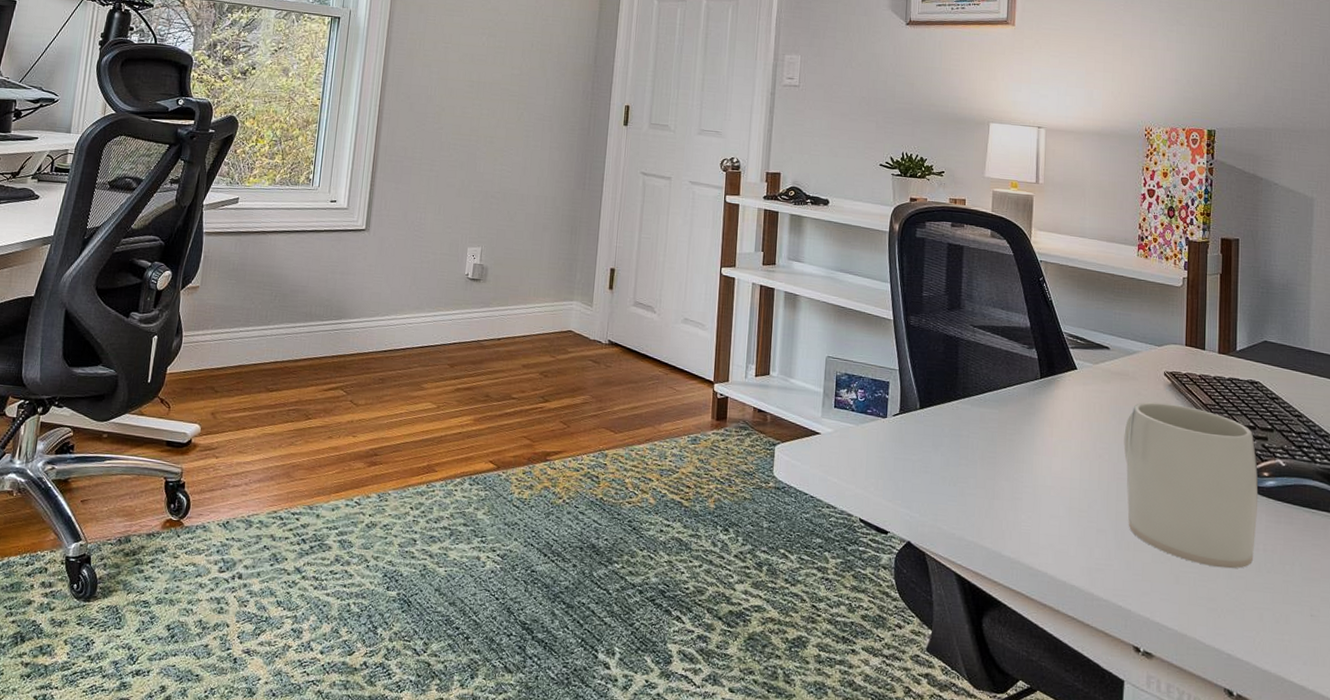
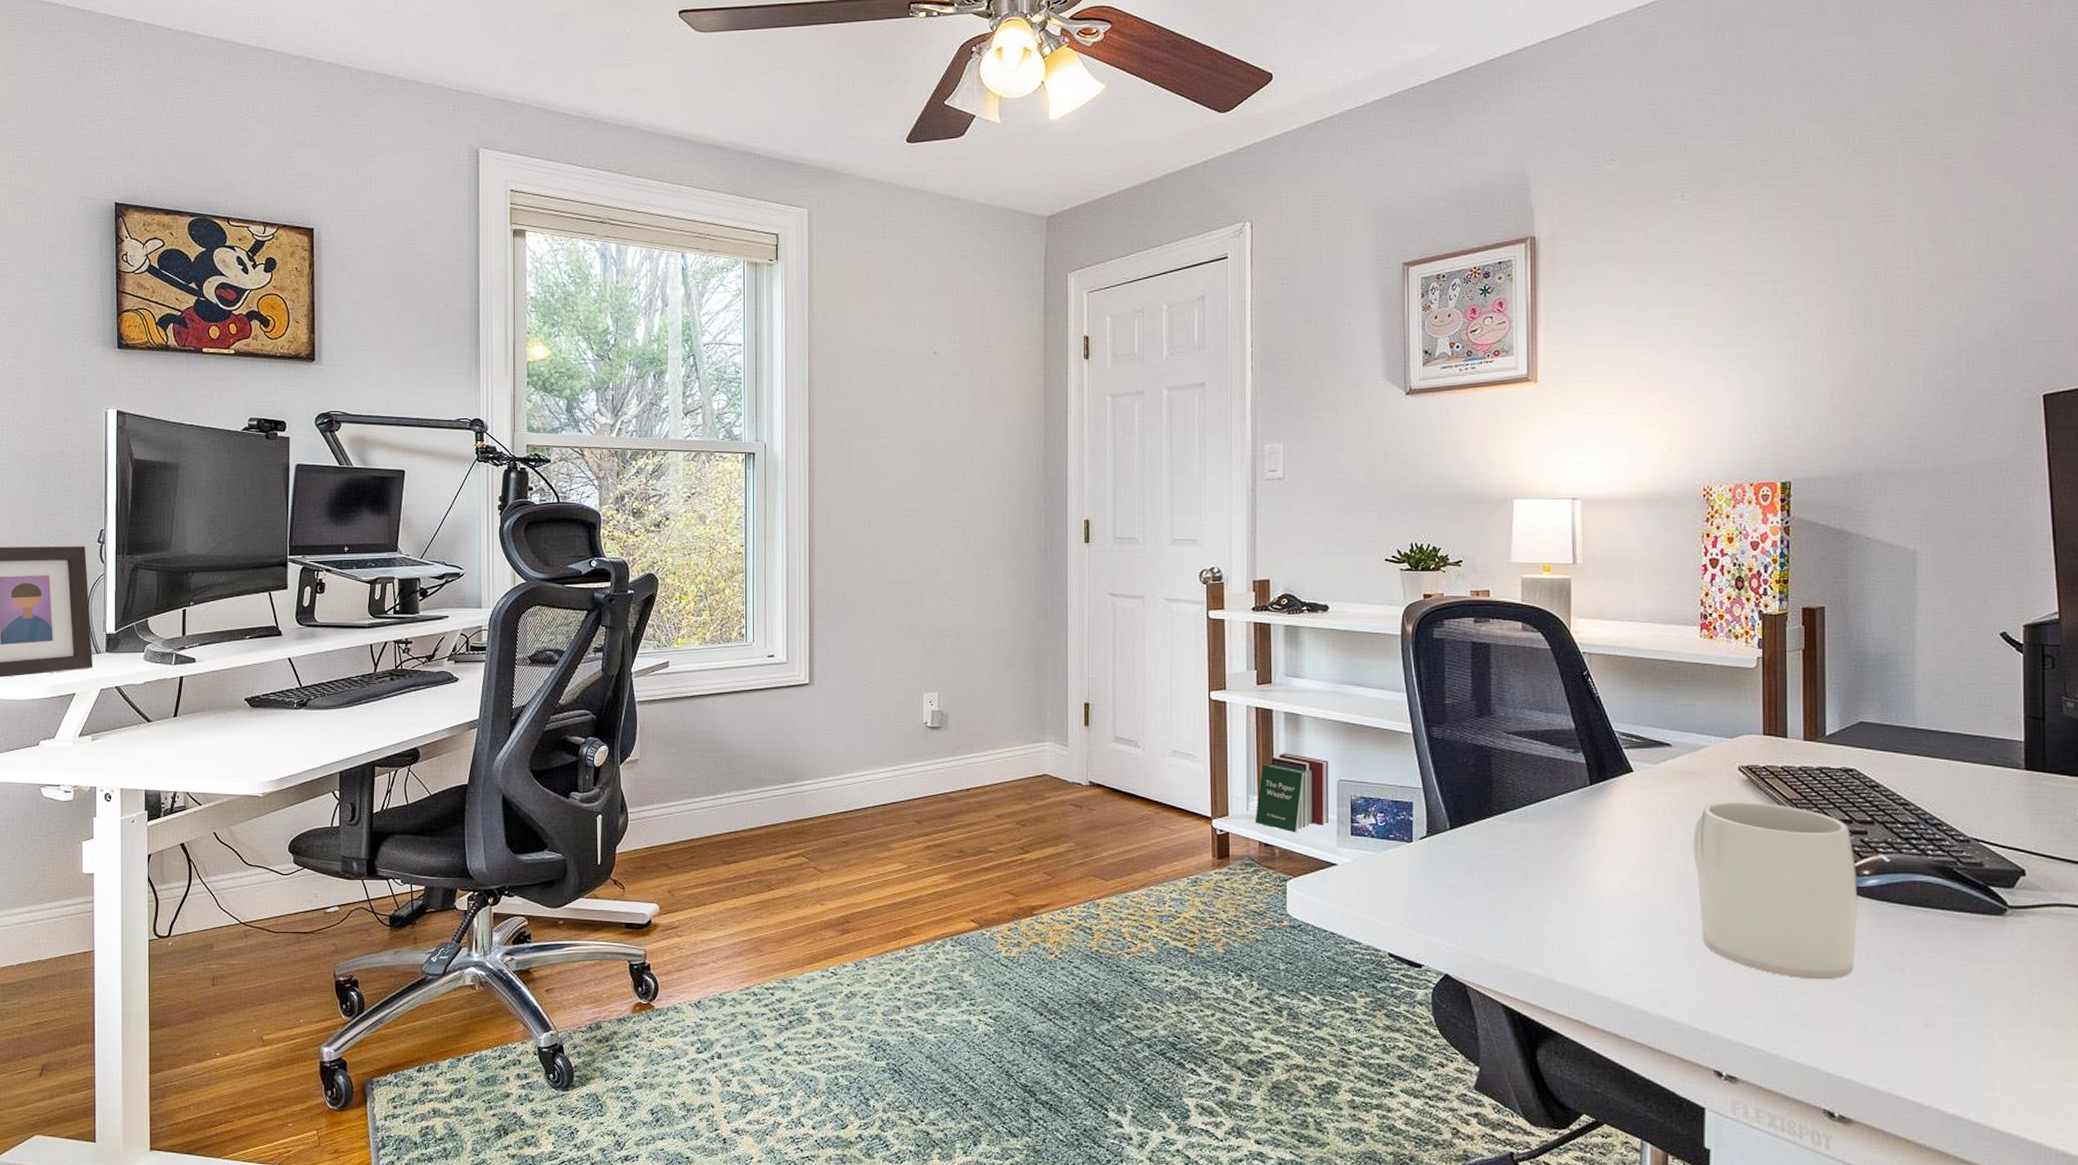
books: none [752,328,820,402] -> present [1256,753,1329,833]

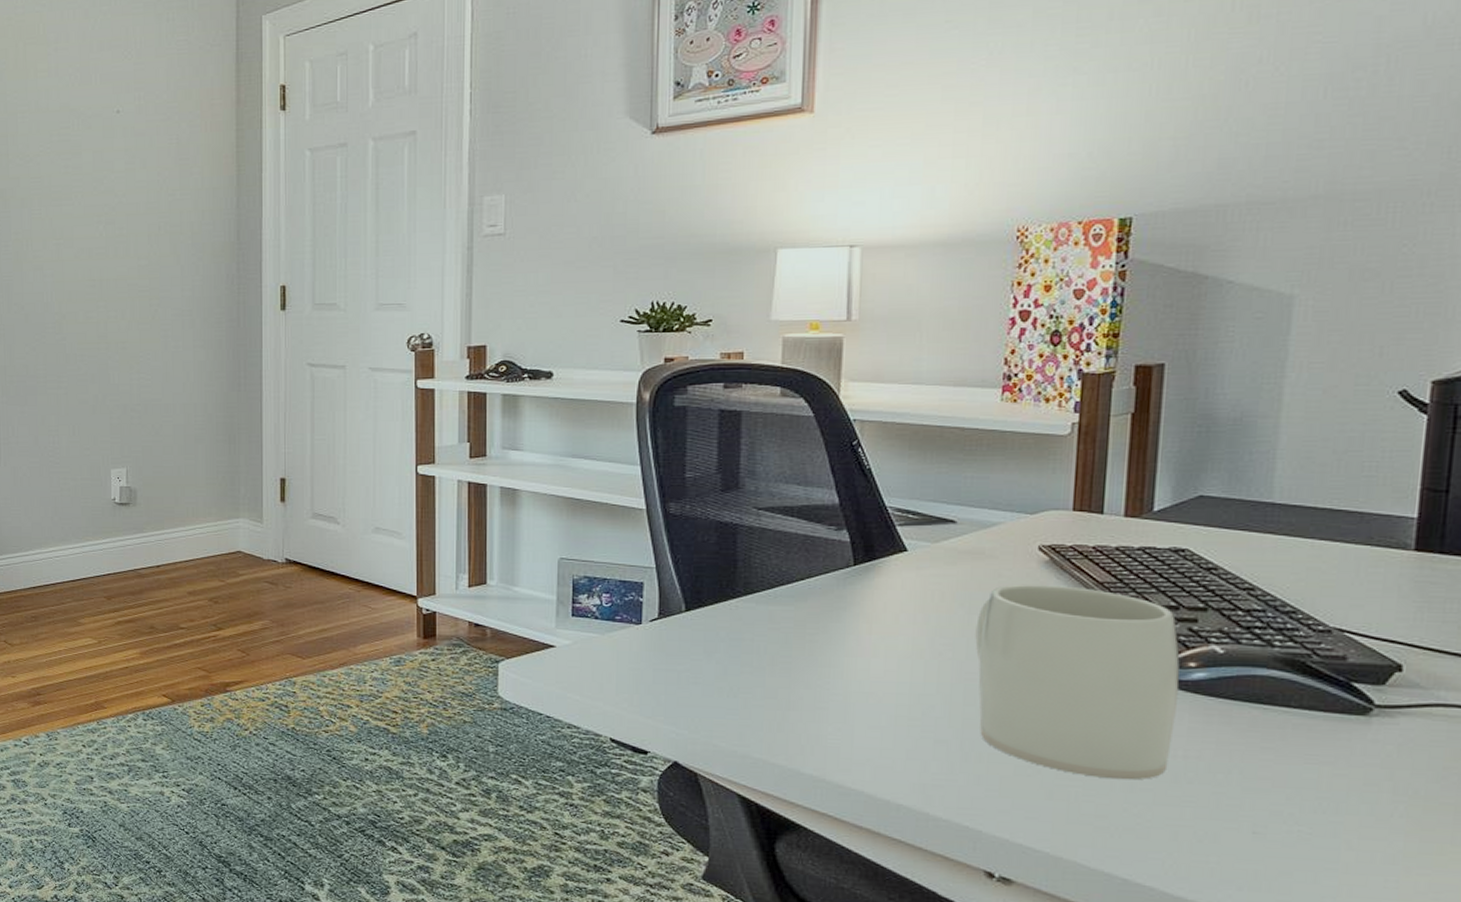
books: present [1256,753,1329,833] -> none [466,530,549,613]

